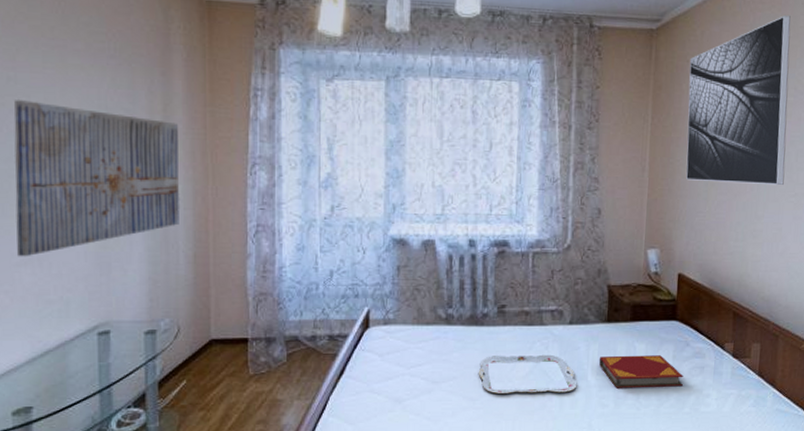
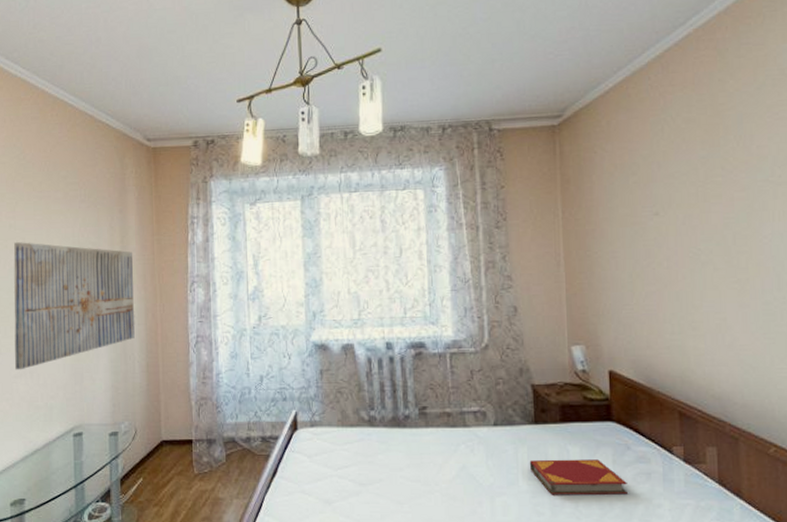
serving tray: present [478,354,577,393] -> none [404,457,508,498]
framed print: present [686,15,791,185] -> none [597,95,722,272]

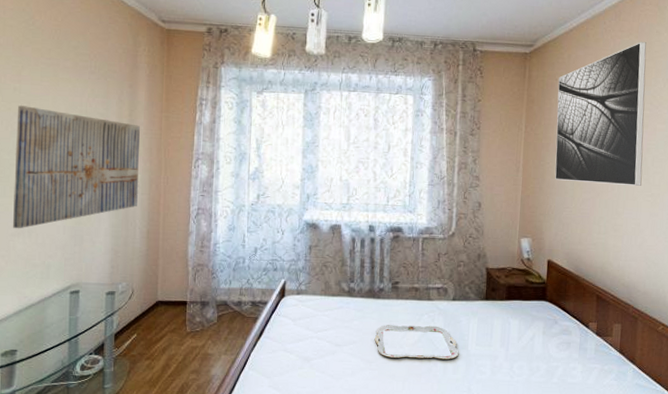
serving tray: none [404,457,508,498] -> present [374,325,459,360]
hardback book: present [529,459,628,495] -> none [478,329,552,359]
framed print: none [597,95,722,272] -> present [555,42,647,186]

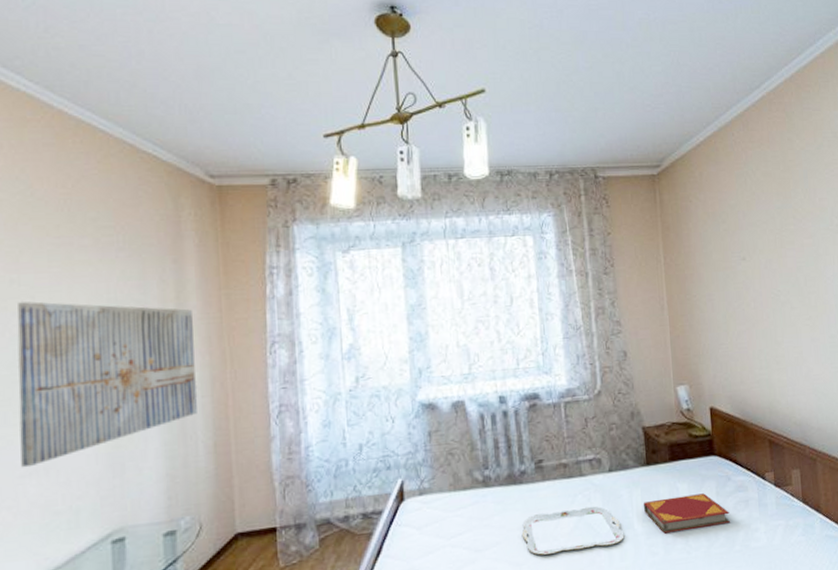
hardback book: none [478,329,552,359] -> present [643,493,730,534]
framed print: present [555,42,647,186] -> none [692,152,797,314]

